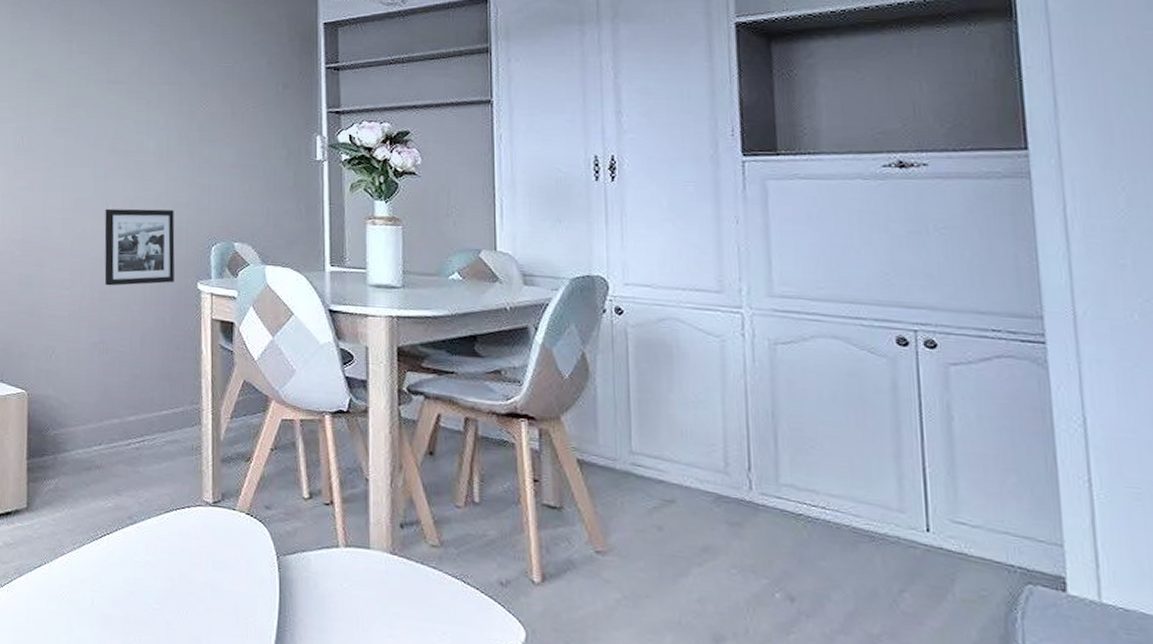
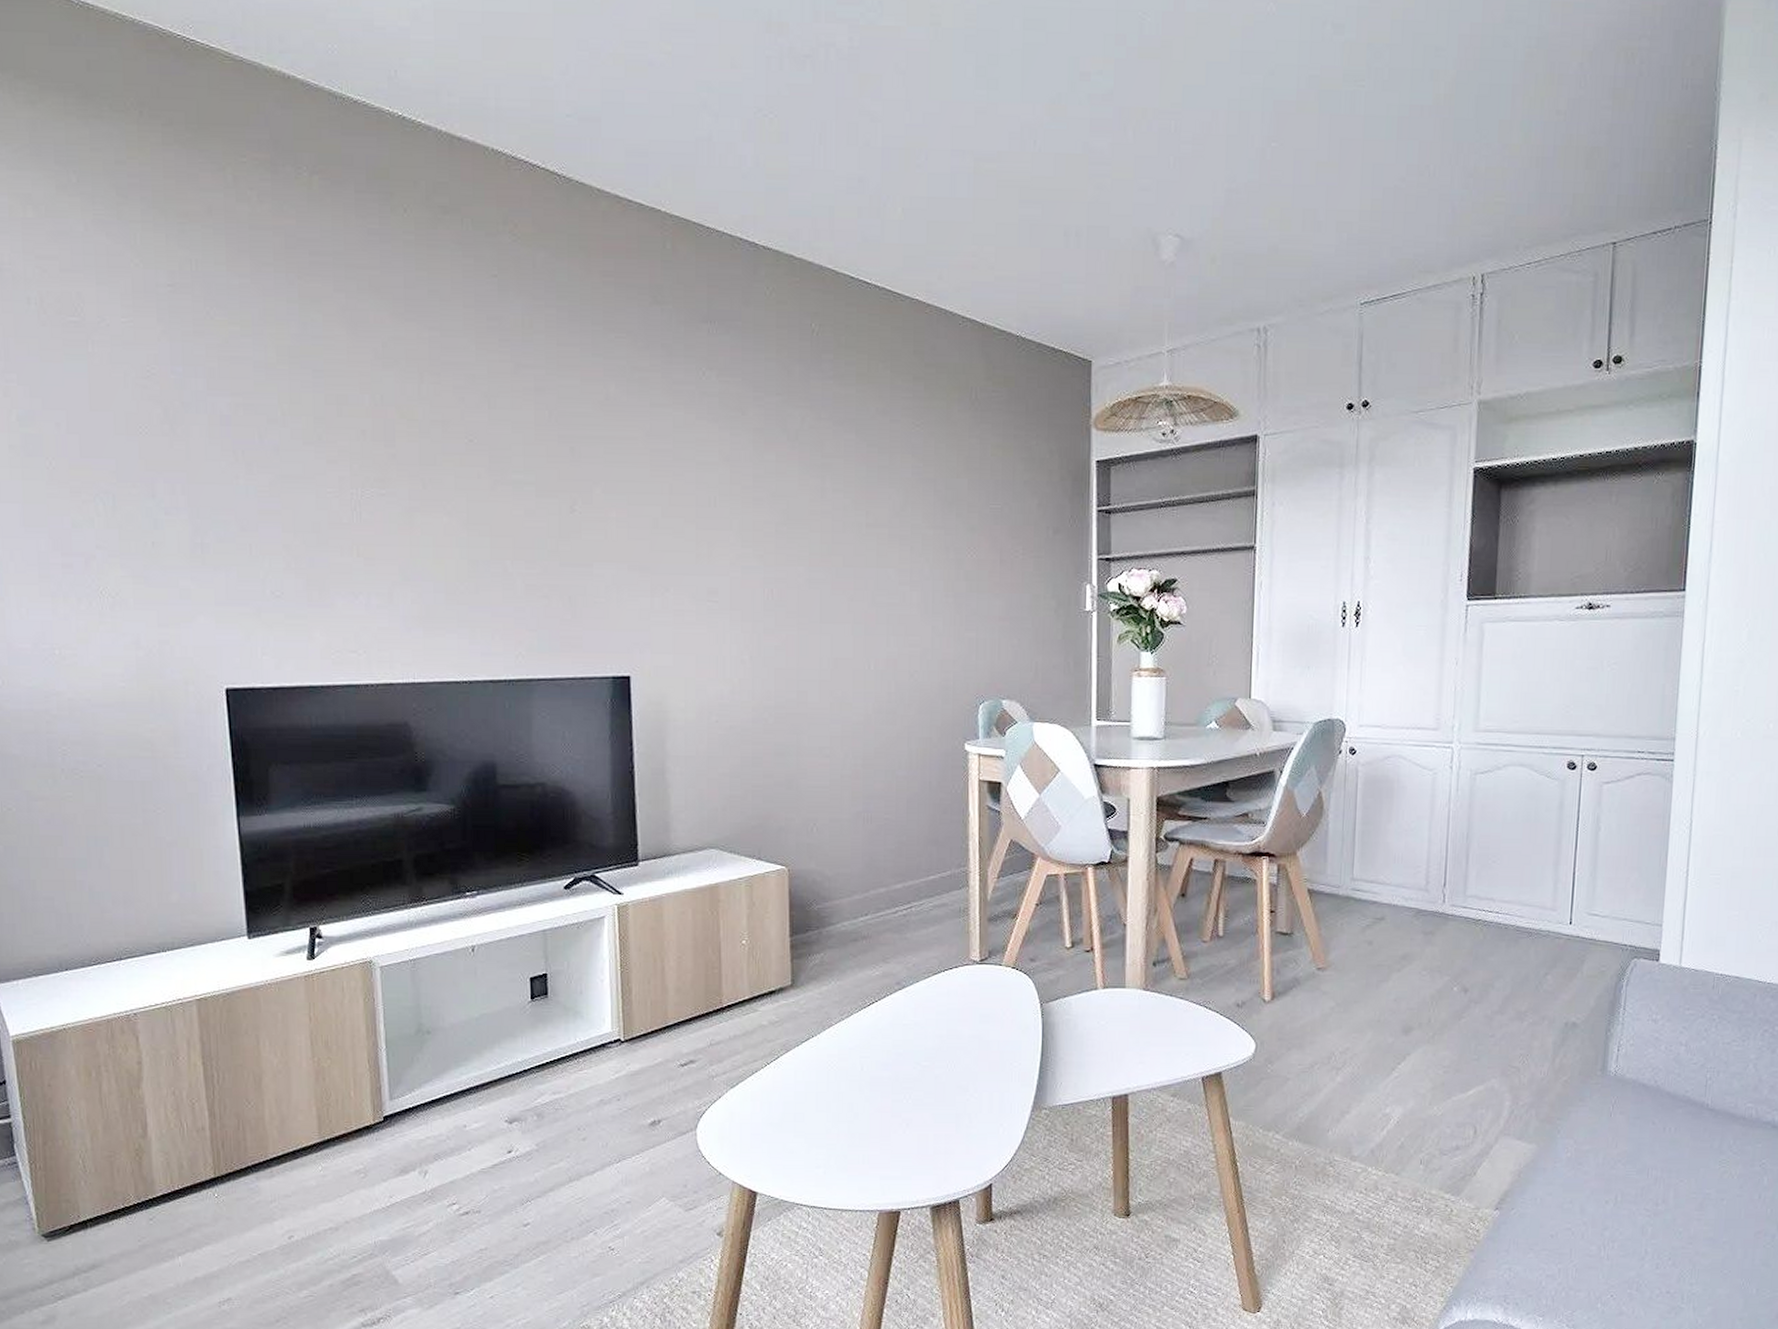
picture frame: present [104,208,175,286] -> none [866,667,942,751]

